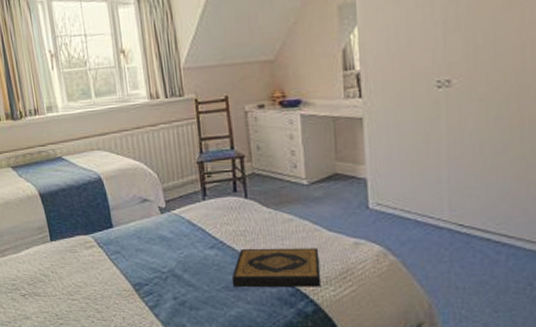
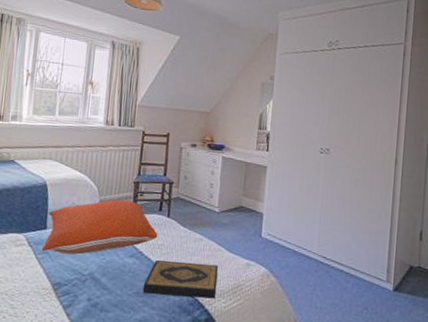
pillow: none [111,185,238,251] -> present [42,199,158,255]

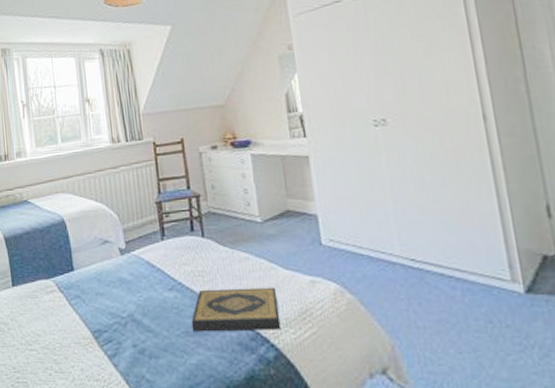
pillow: present [42,199,158,255] -> none [73,225,196,296]

